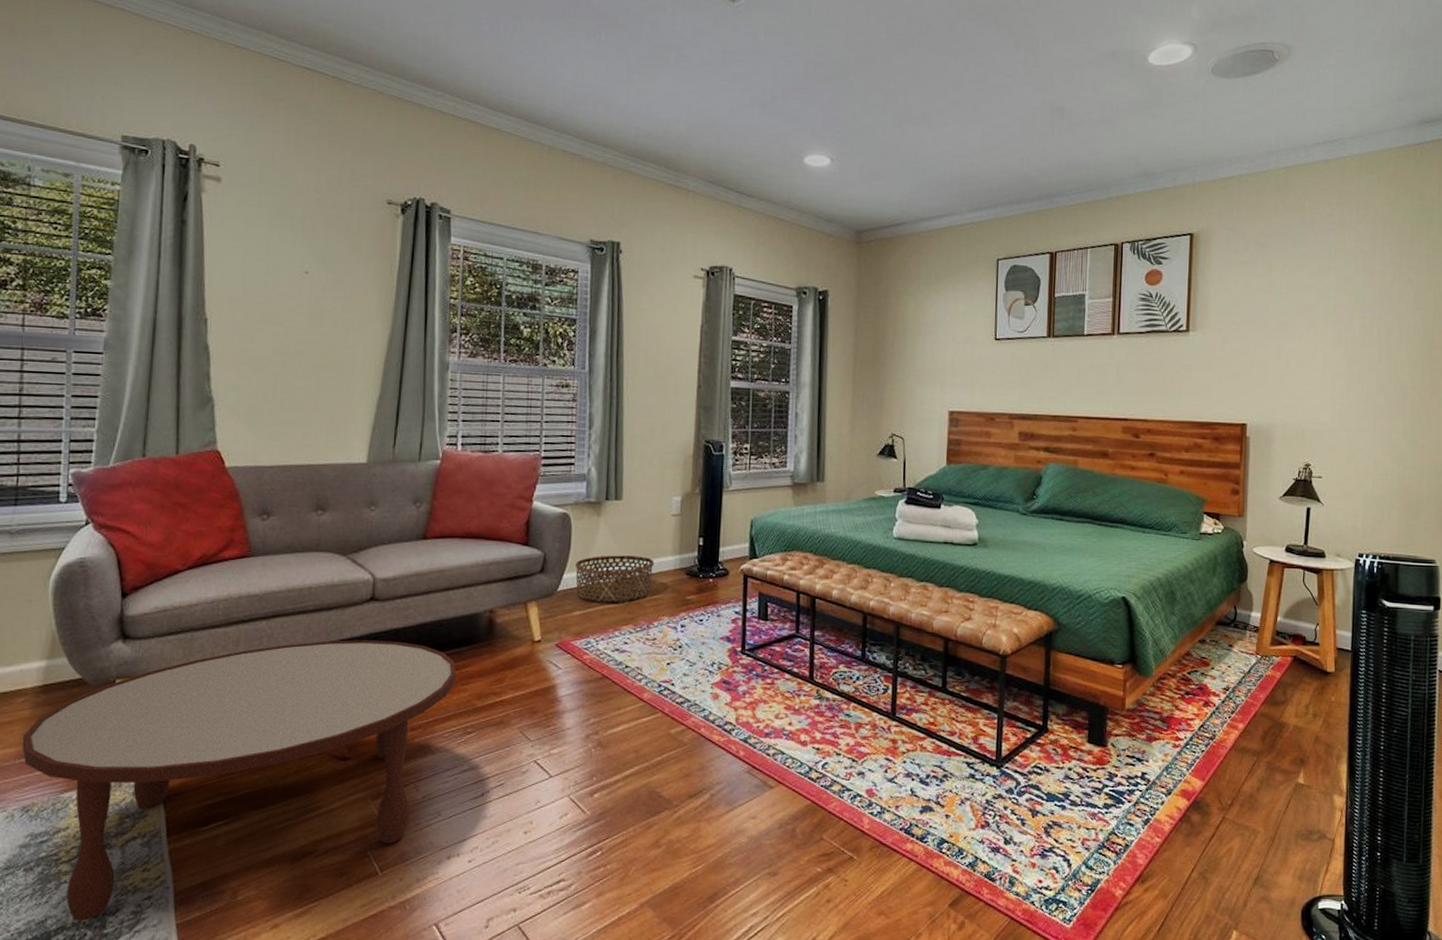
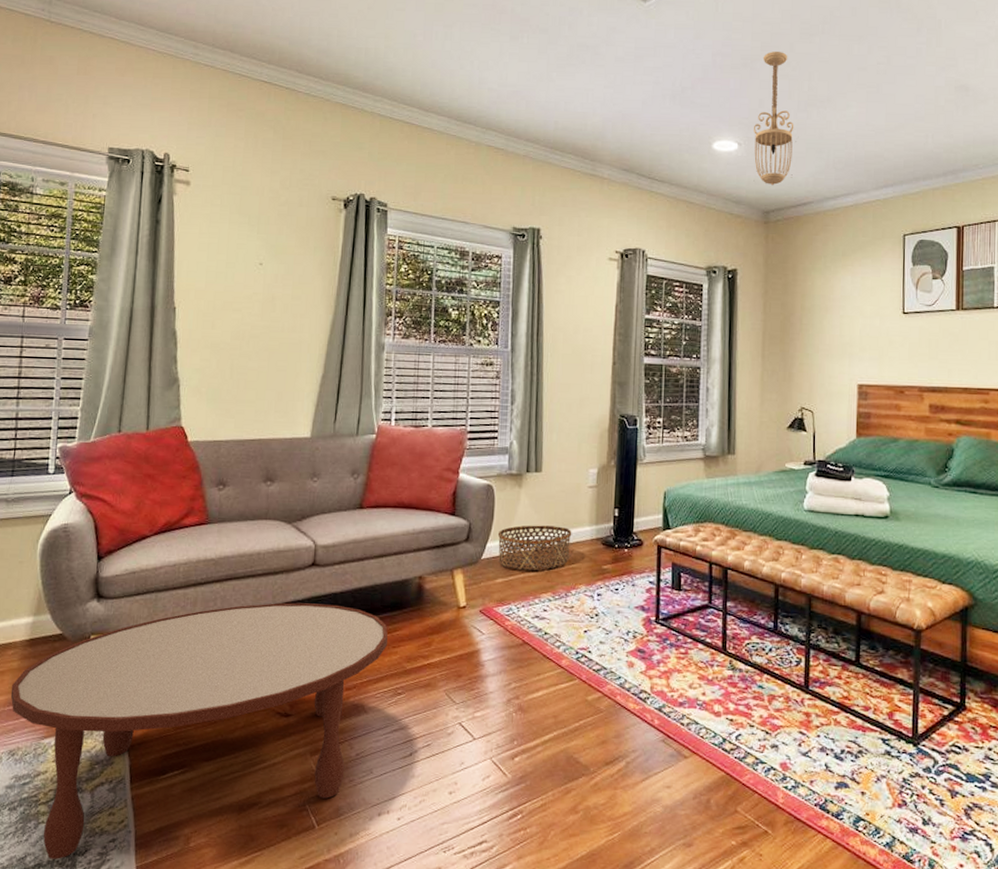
ceiling light fixture: none [846,63,891,205] -> present [753,52,796,186]

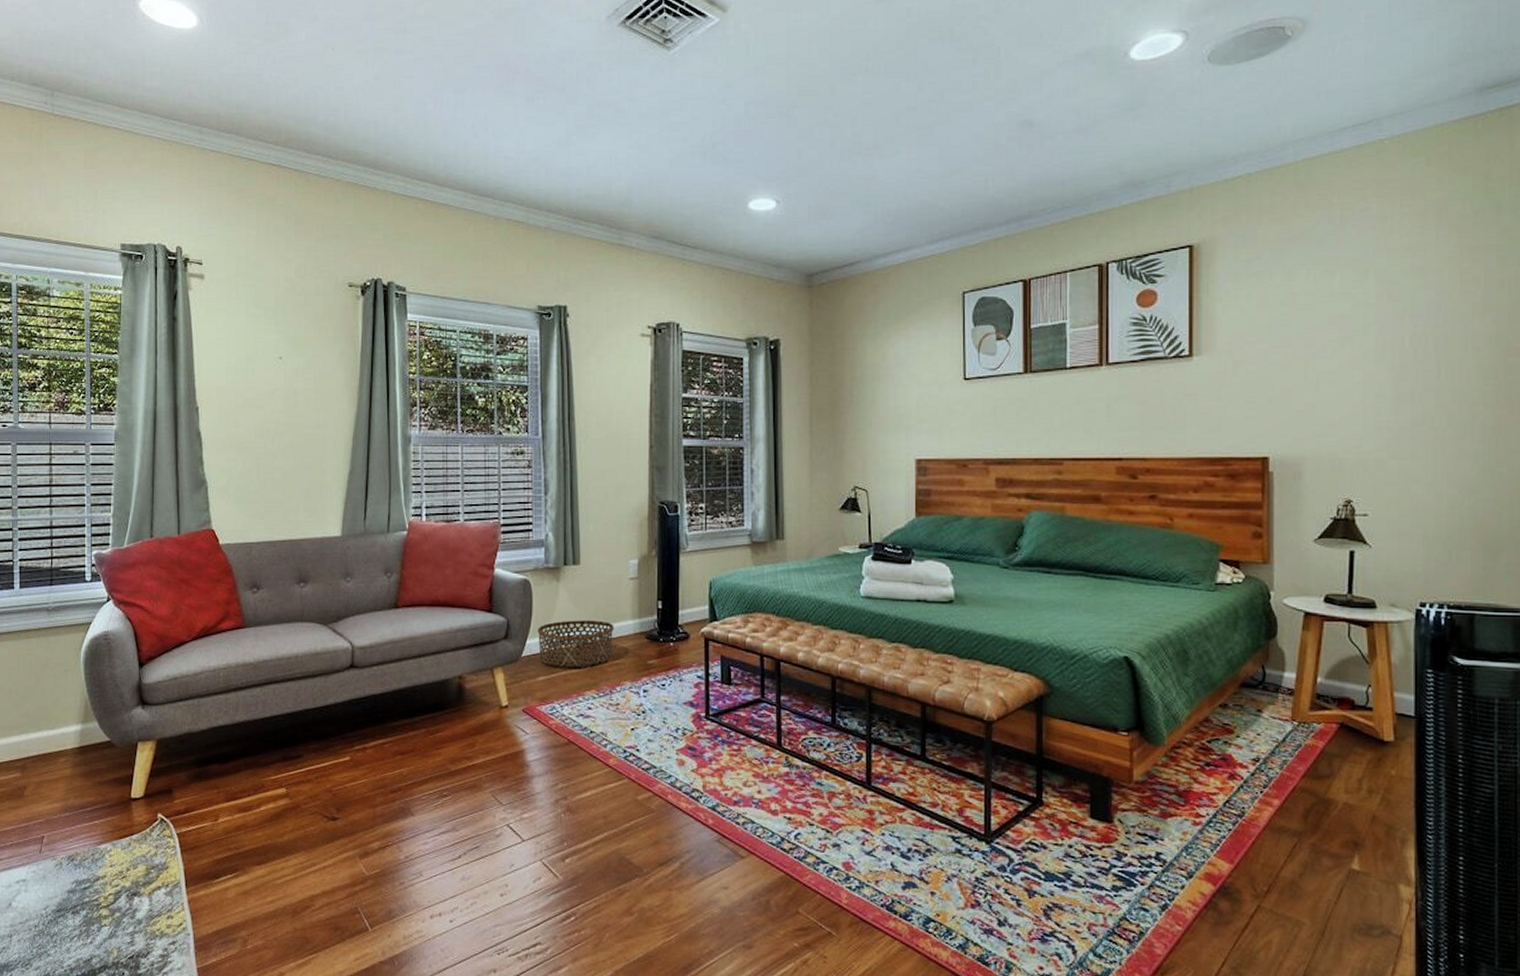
coffee table: present [10,603,388,860] -> none [65,705,431,961]
ceiling light fixture: present [753,52,796,186] -> none [793,96,840,246]

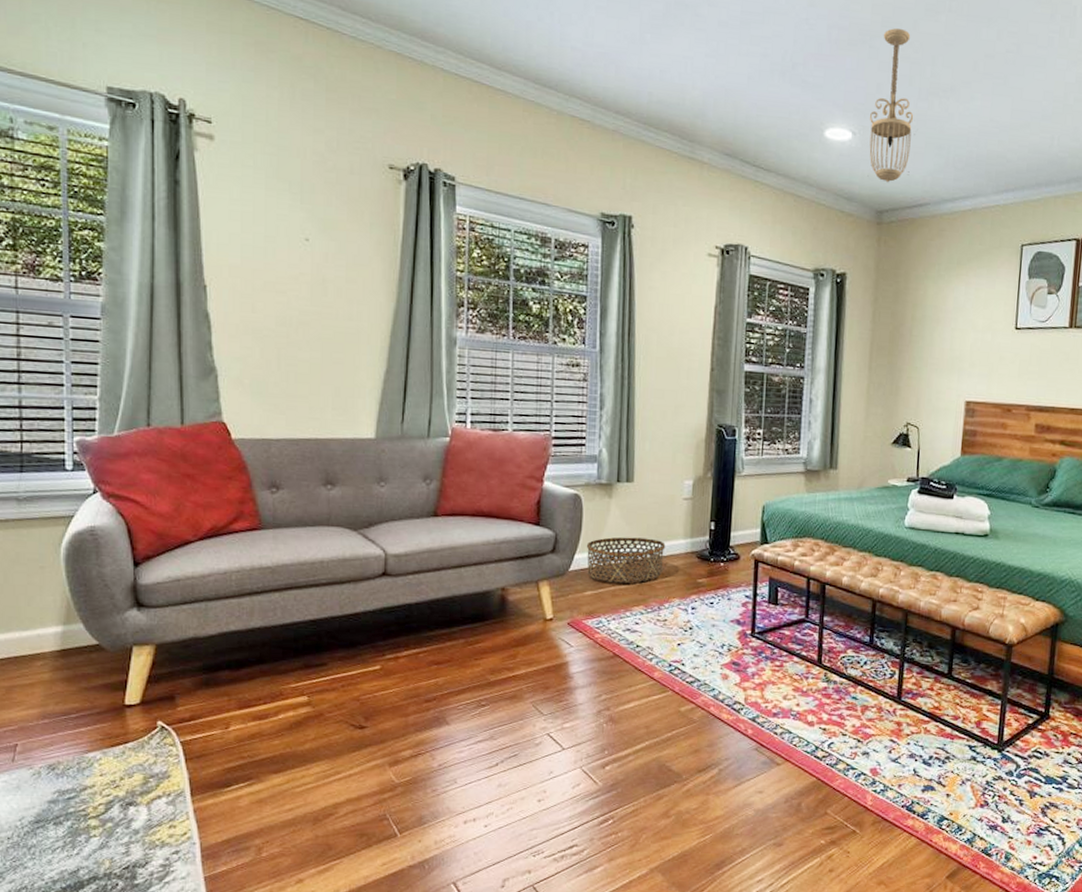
ceiling light fixture: none [793,96,840,246] -> present [867,28,915,183]

